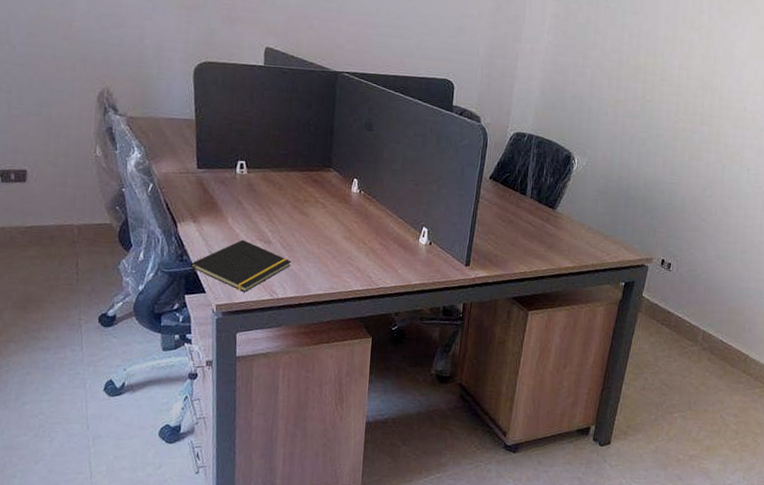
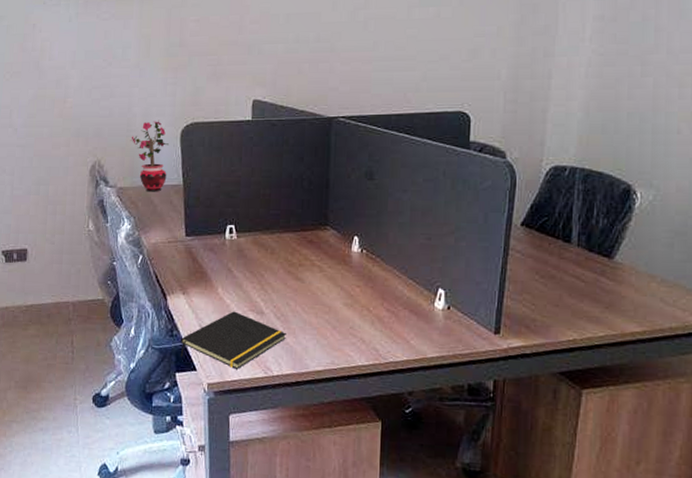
potted plant: none [142,55,181,124] -> present [131,120,169,192]

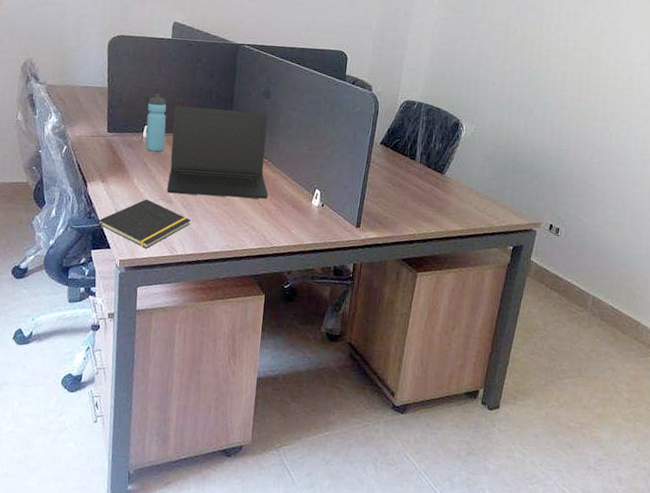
potted plant: present [131,120,169,192] -> none [62,29,97,92]
water bottle: none [228,187,252,255] -> present [145,94,167,152]
laptop: none [256,198,379,304] -> present [167,105,268,199]

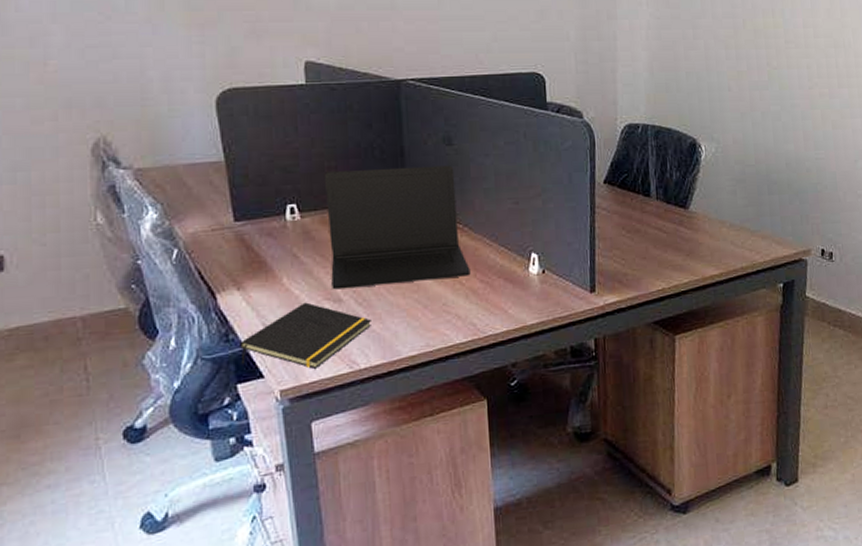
water bottle: present [145,94,167,152] -> none [286,160,320,238]

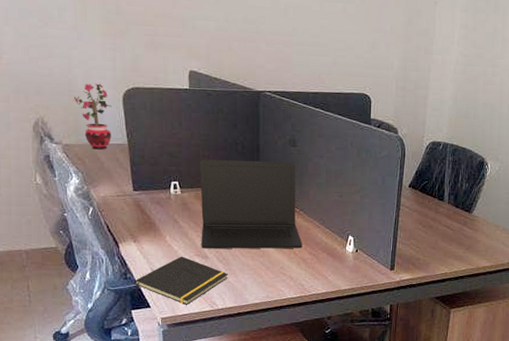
potted plant: none [147,85,202,172] -> present [73,82,112,150]

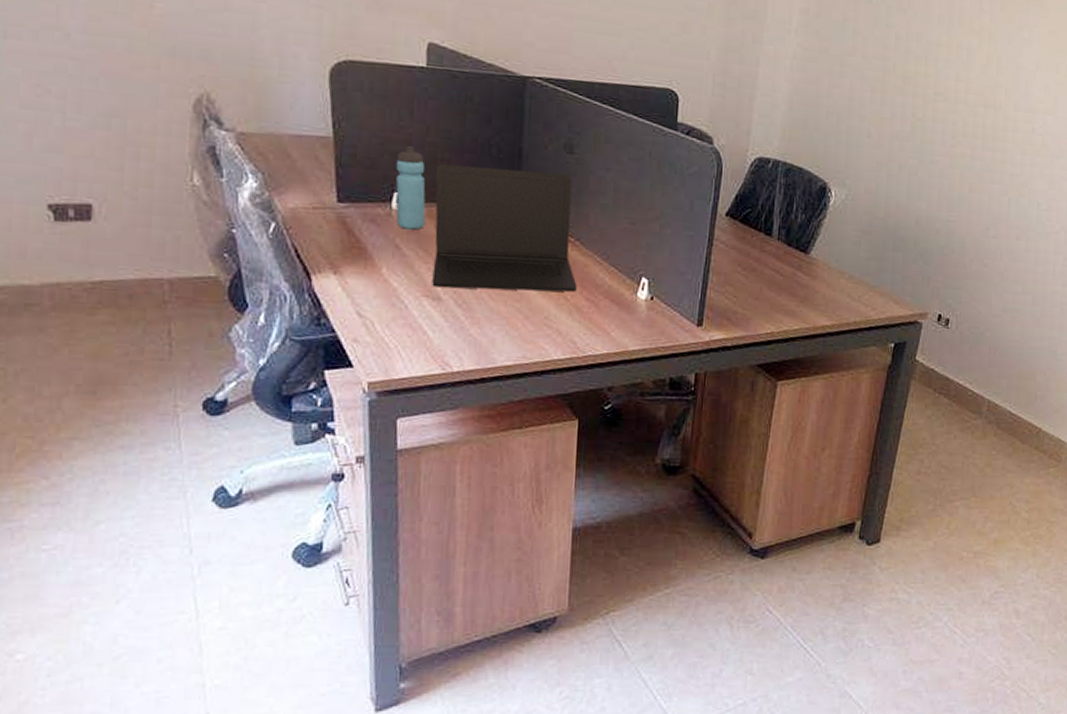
potted plant: present [73,82,112,150] -> none [256,50,313,143]
notepad: present [135,256,228,305] -> none [330,296,469,365]
water bottle: none [171,148,194,208] -> present [395,146,426,230]

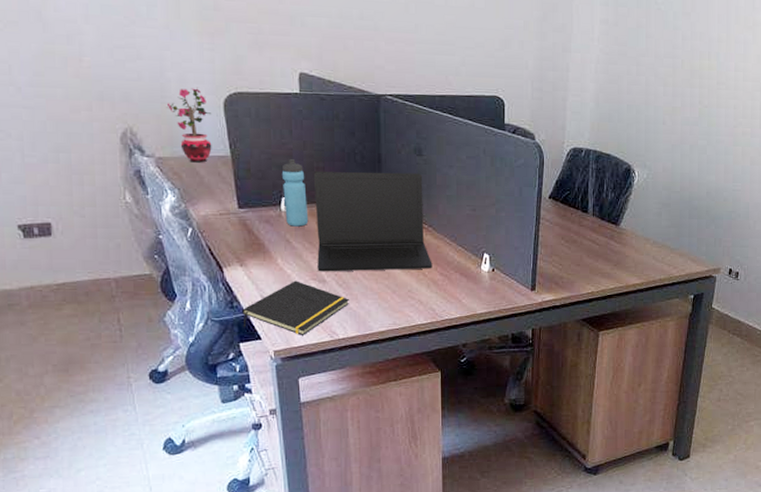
potted plant: none [256,50,313,143] -> present [166,87,212,163]
notepad: none [330,296,469,365] -> present [242,281,349,335]

